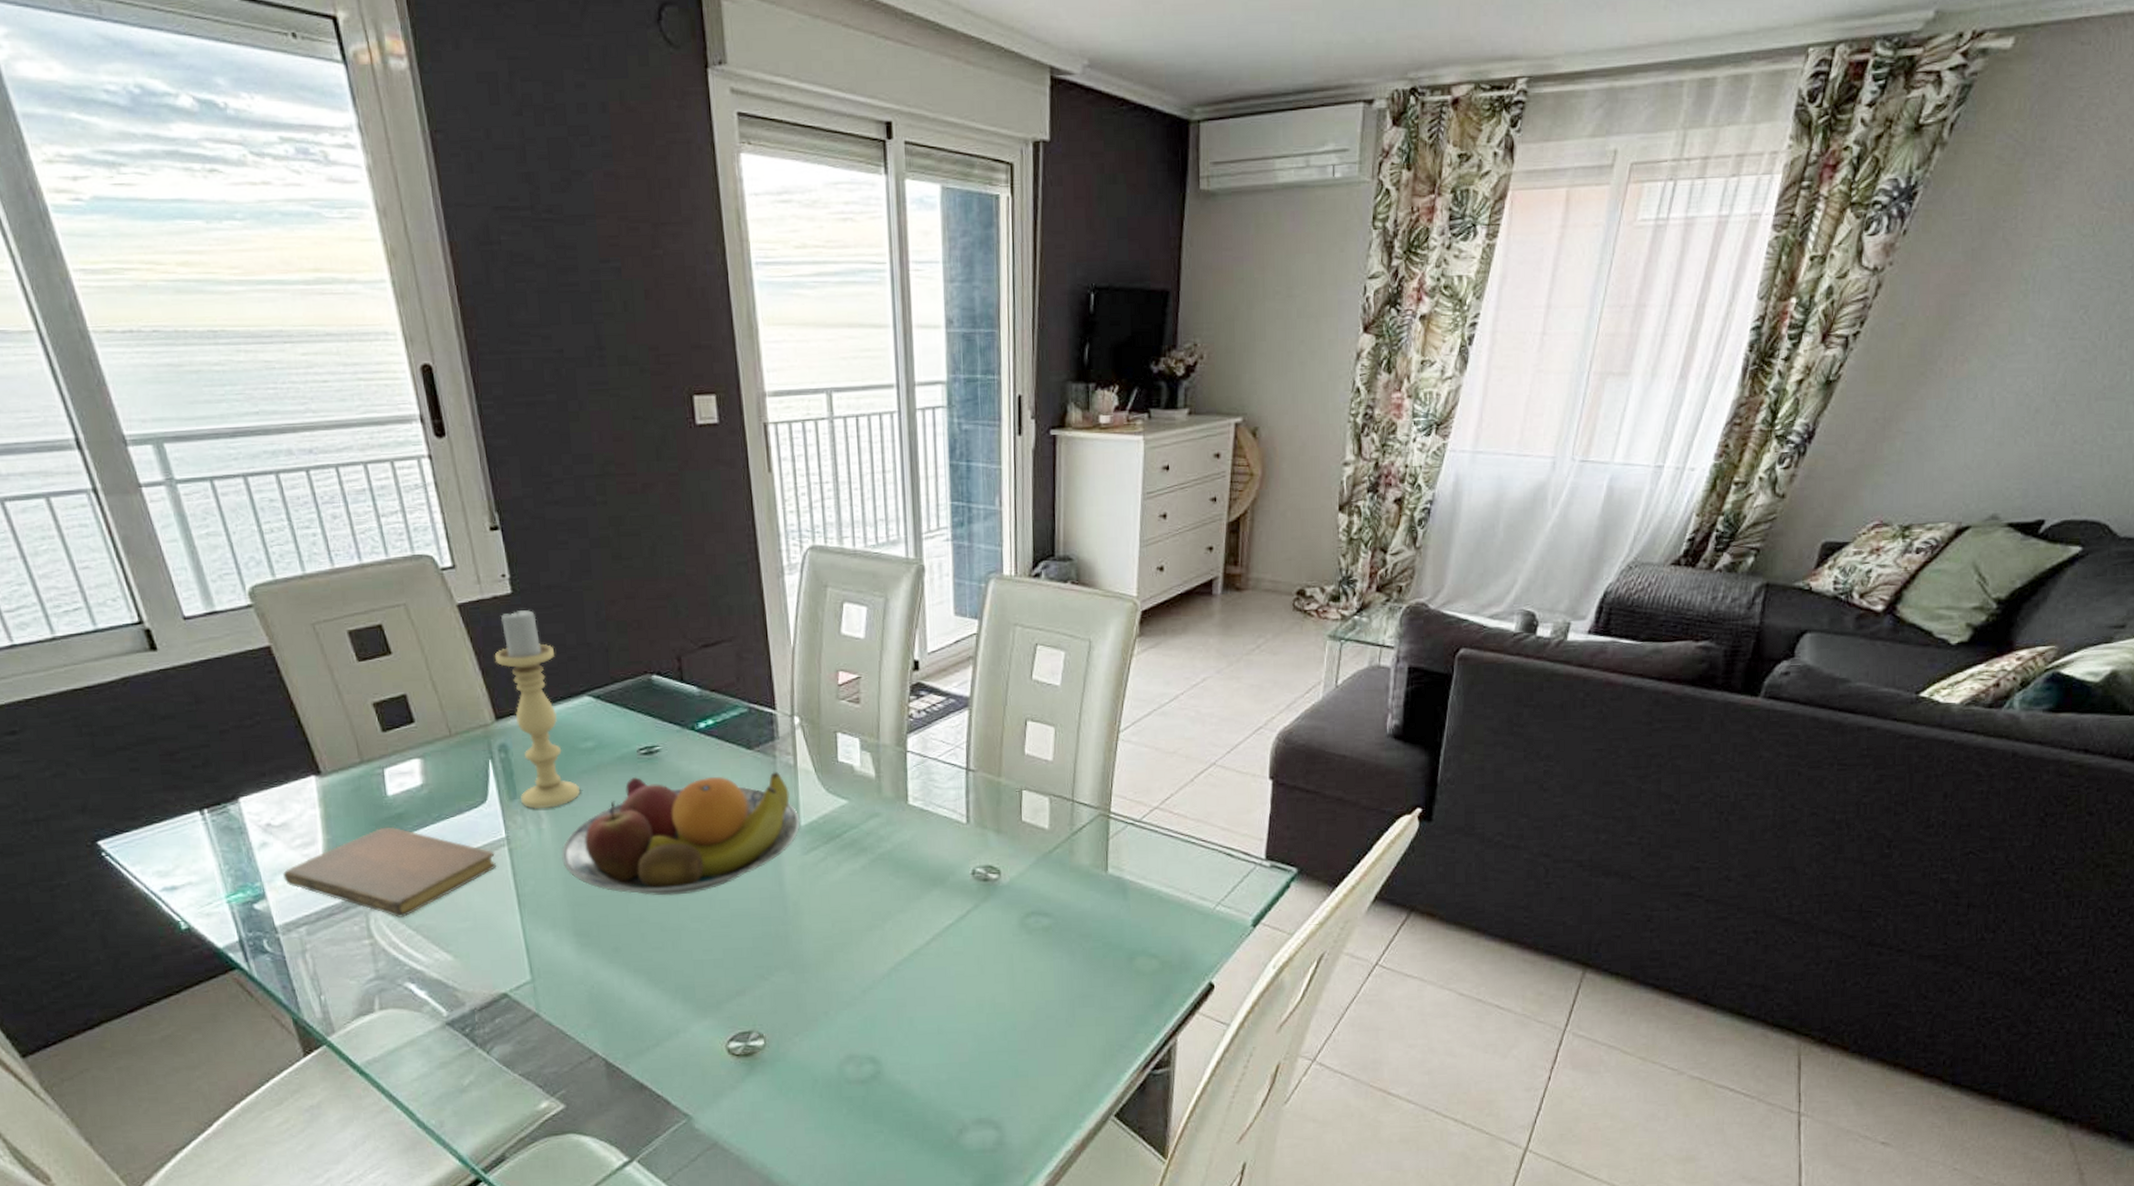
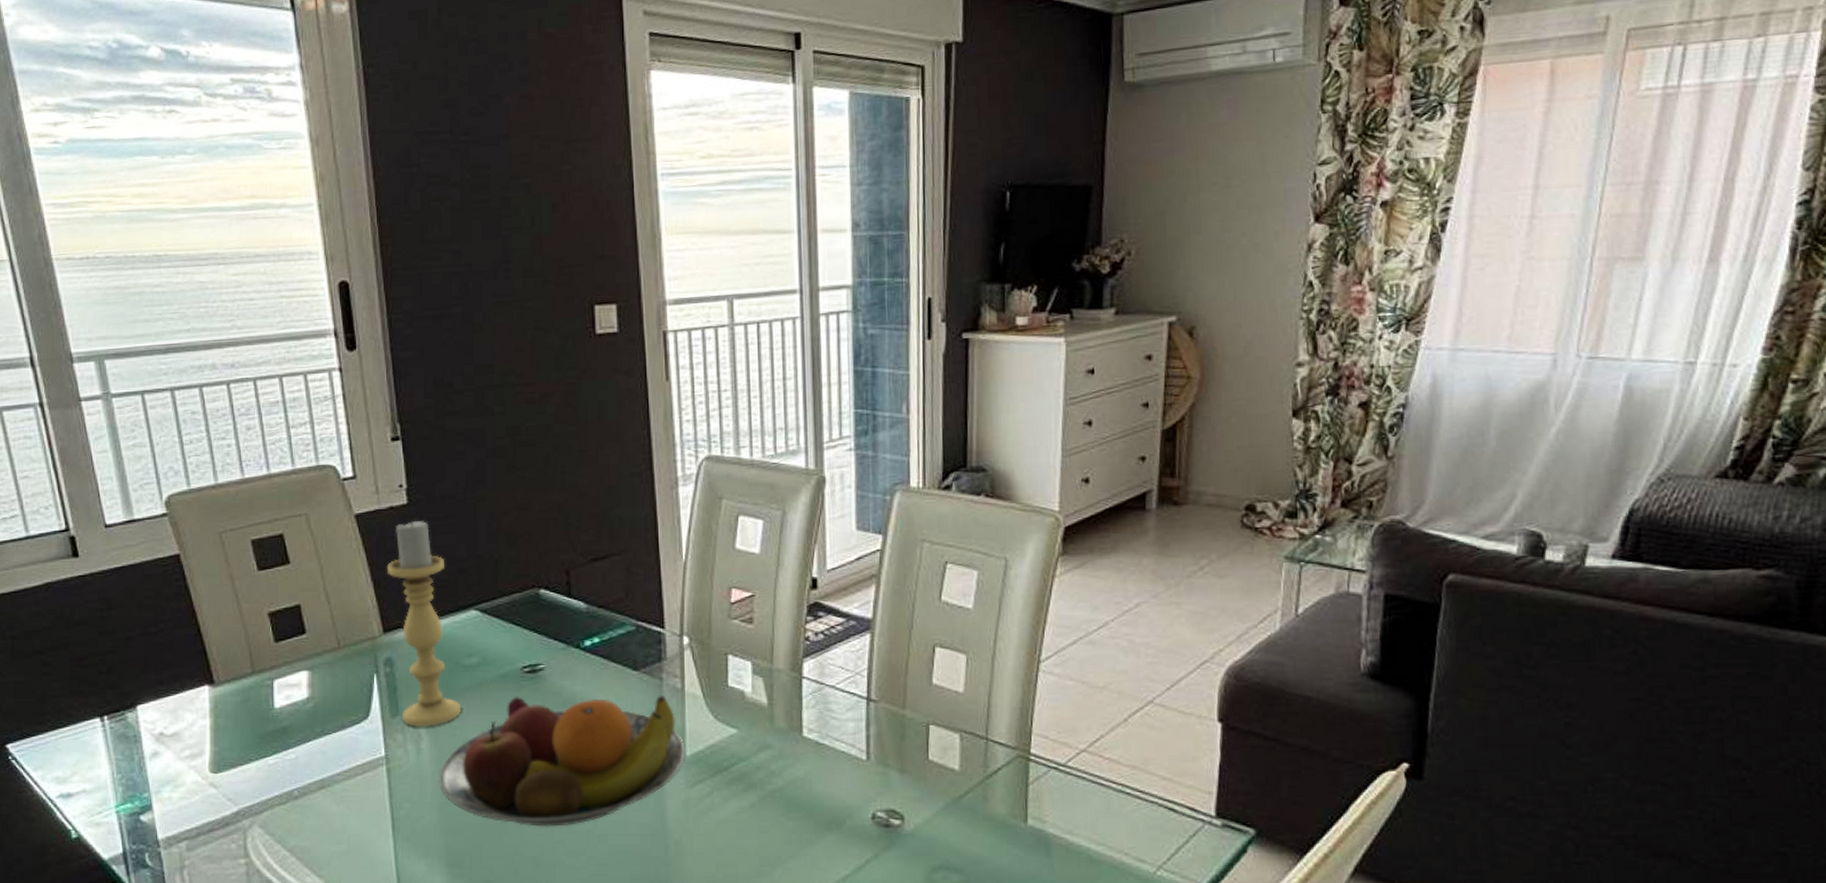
notebook: present [283,826,496,918] -> none [170,740,373,837]

